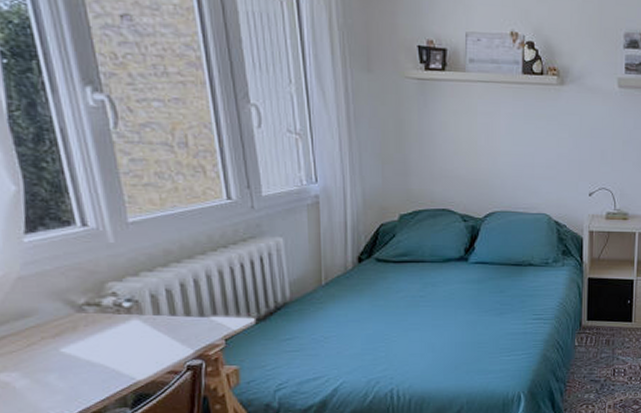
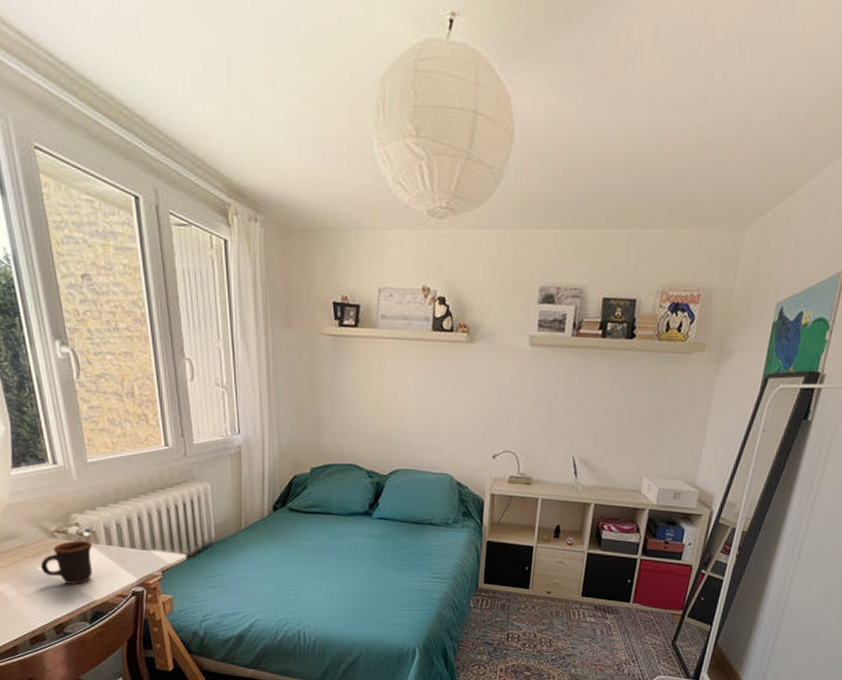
mug: none [63,312,136,365] -> present [40,540,93,585]

